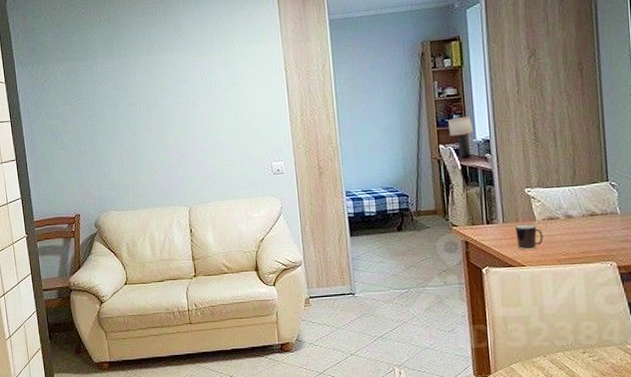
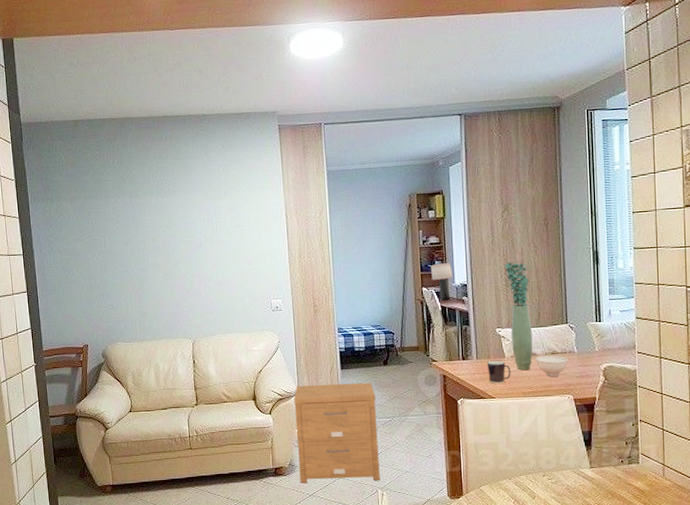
nightstand: none [299,250,397,361] -> present [294,382,380,484]
vase: none [532,109,568,235] -> present [504,258,533,371]
bowl: none [572,217,610,242] -> present [536,355,568,378]

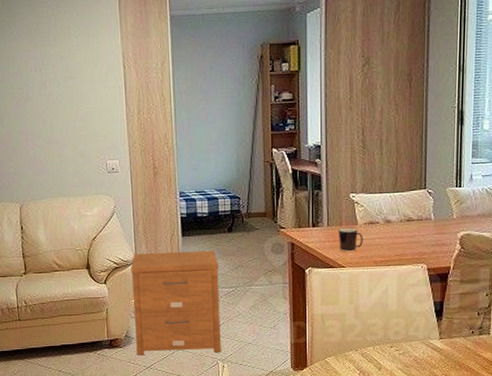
table lamp: present [431,263,453,301] -> none [283,122,306,163]
vase: present [504,258,533,371] -> none [361,117,389,239]
bowl: present [536,355,568,378] -> none [390,222,424,246]

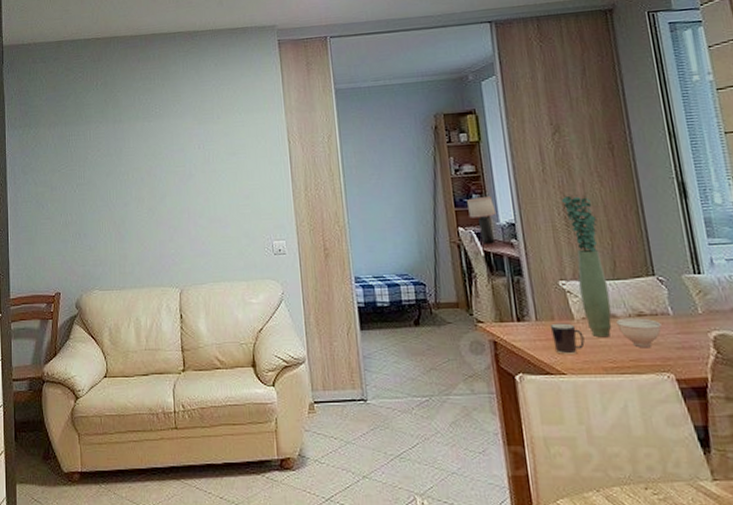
nightstand: present [131,250,221,356] -> none [302,348,418,483]
table lamp: none [283,122,306,163] -> present [467,197,496,244]
vase: none [361,117,389,239] -> present [561,191,612,338]
bowl: none [390,222,424,246] -> present [616,318,662,348]

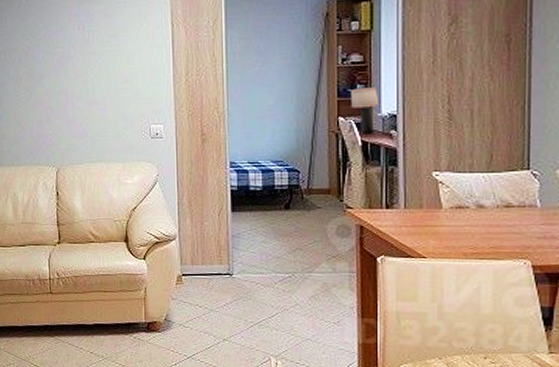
mug: present [549,323,585,356] -> none [417,211,449,241]
vase: present [561,191,612,338] -> none [447,84,481,226]
bowl: present [616,318,662,348] -> none [483,209,527,237]

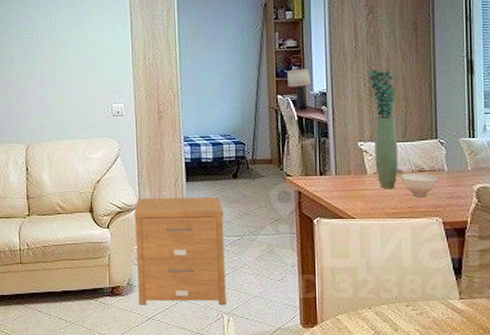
nightstand: none [173,228,274,347] -> present [134,196,226,305]
vase: none [447,84,481,226] -> present [367,65,398,189]
bowl: none [483,209,527,237] -> present [401,173,437,198]

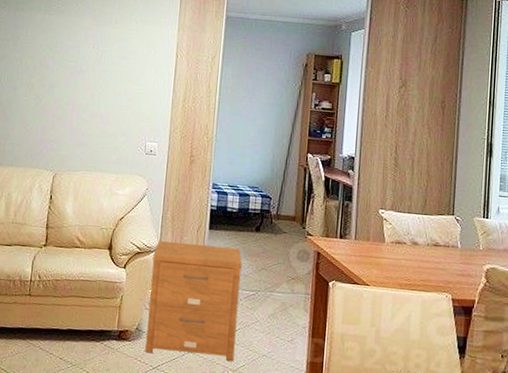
table lamp: present [287,69,311,110] -> none [319,130,342,172]
vase: present [367,65,398,189] -> none [393,136,420,260]
bowl: present [401,173,437,198] -> none [417,246,450,272]

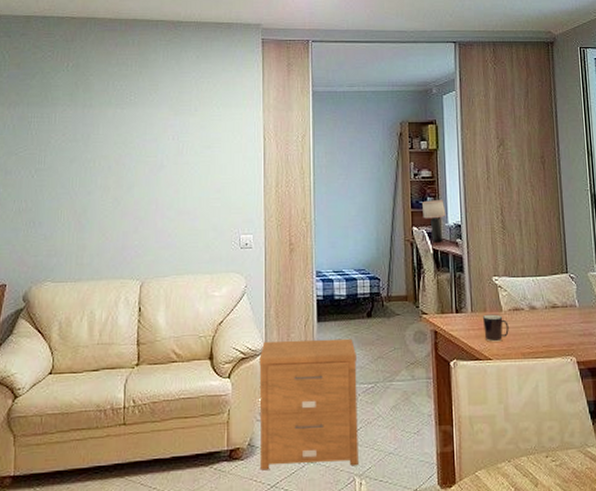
table lamp: none [319,130,342,172] -> present [422,200,446,243]
mug: none [364,243,390,271] -> present [482,314,509,343]

